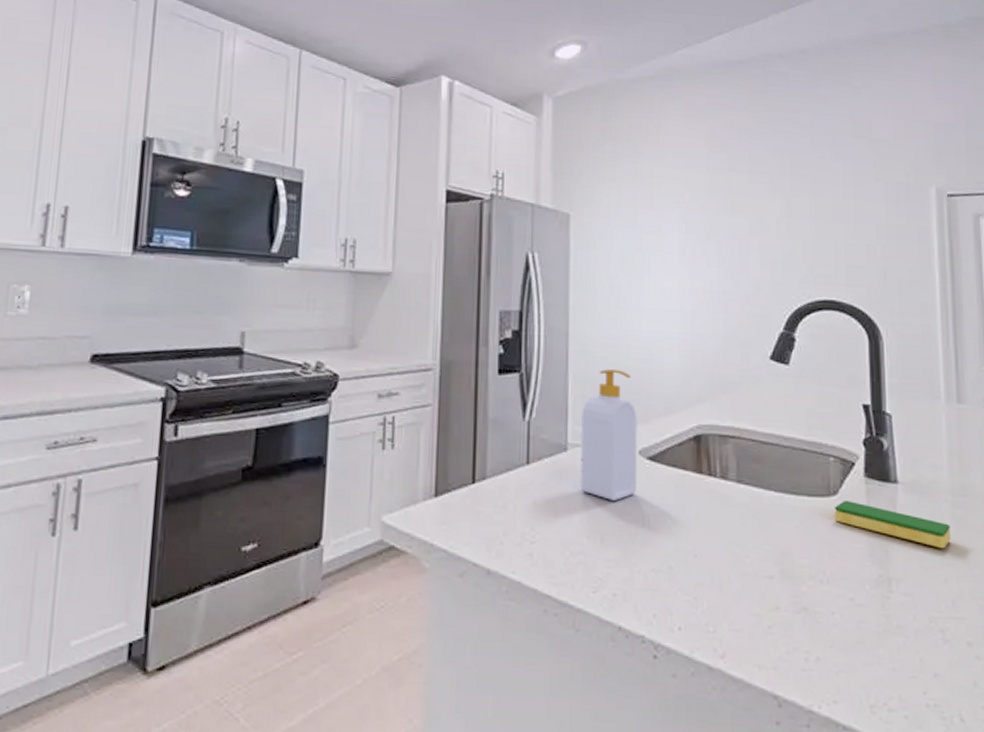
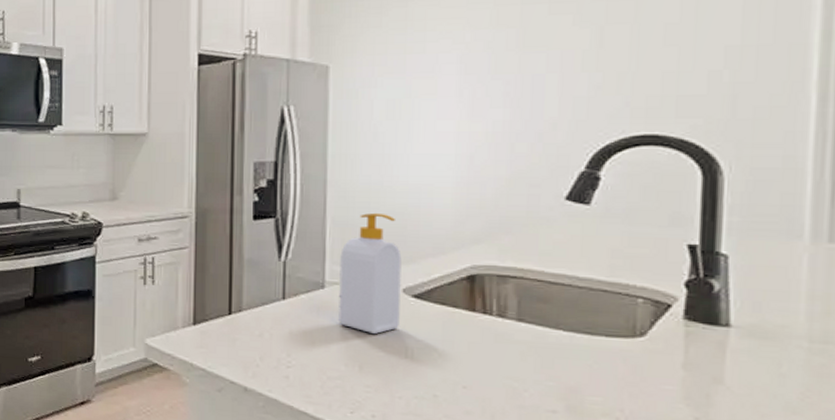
dish sponge: present [835,499,951,548] -> none [640,341,803,396]

